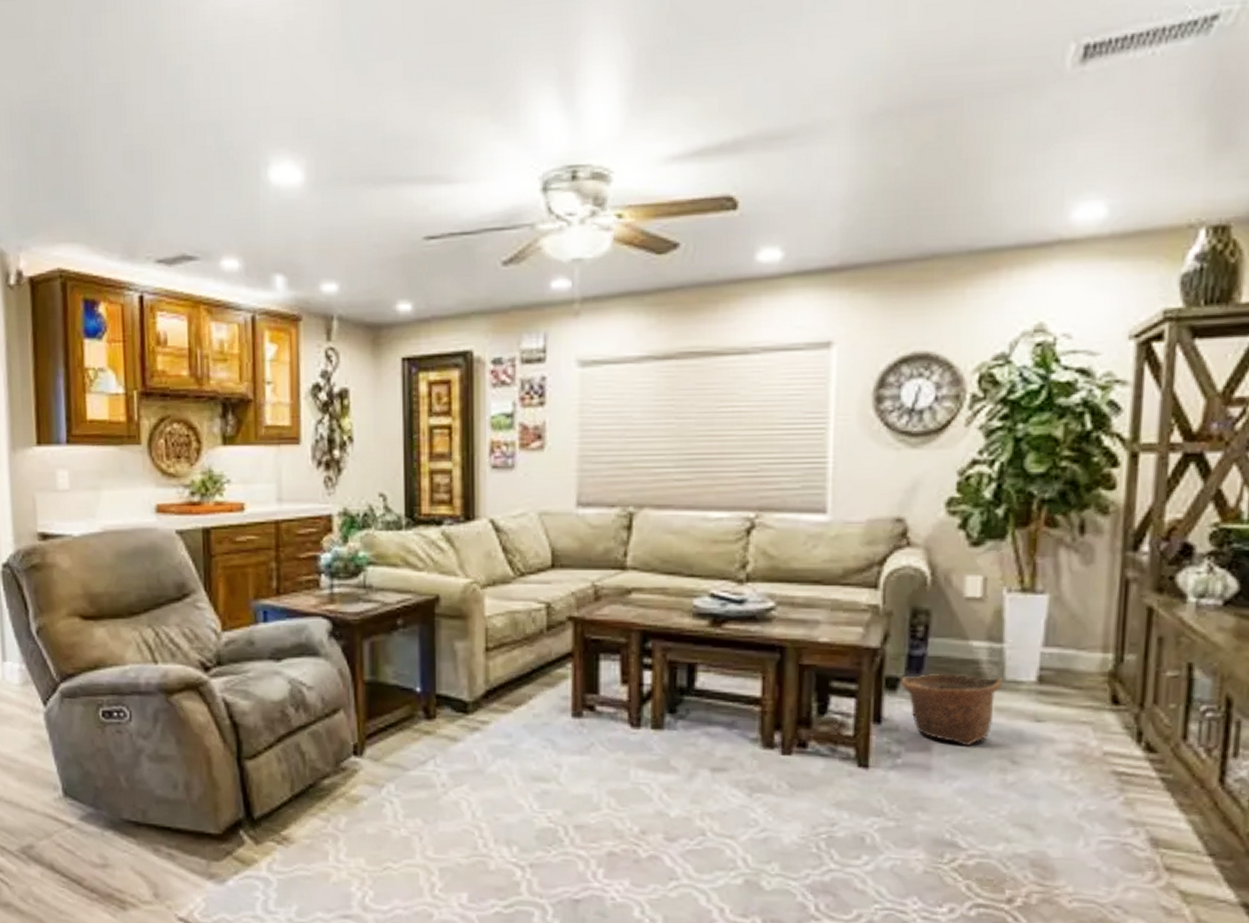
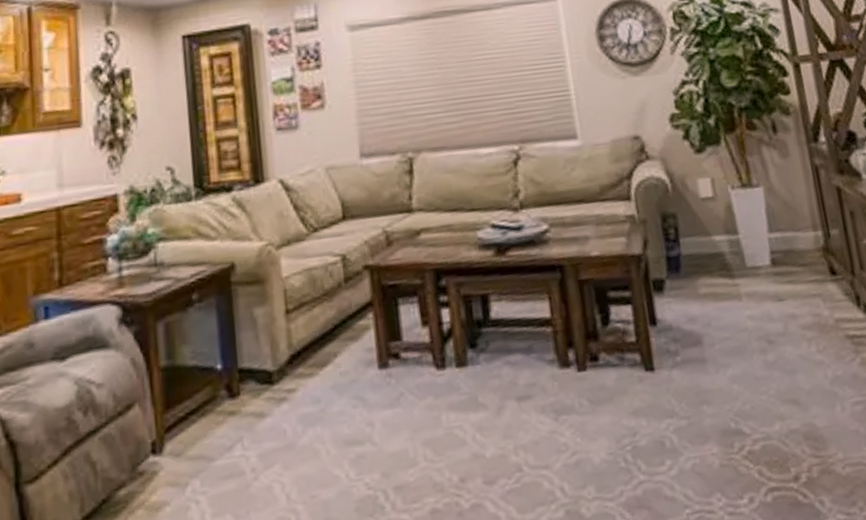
basket: present [901,673,1004,747] -> none [665,265,746,335]

